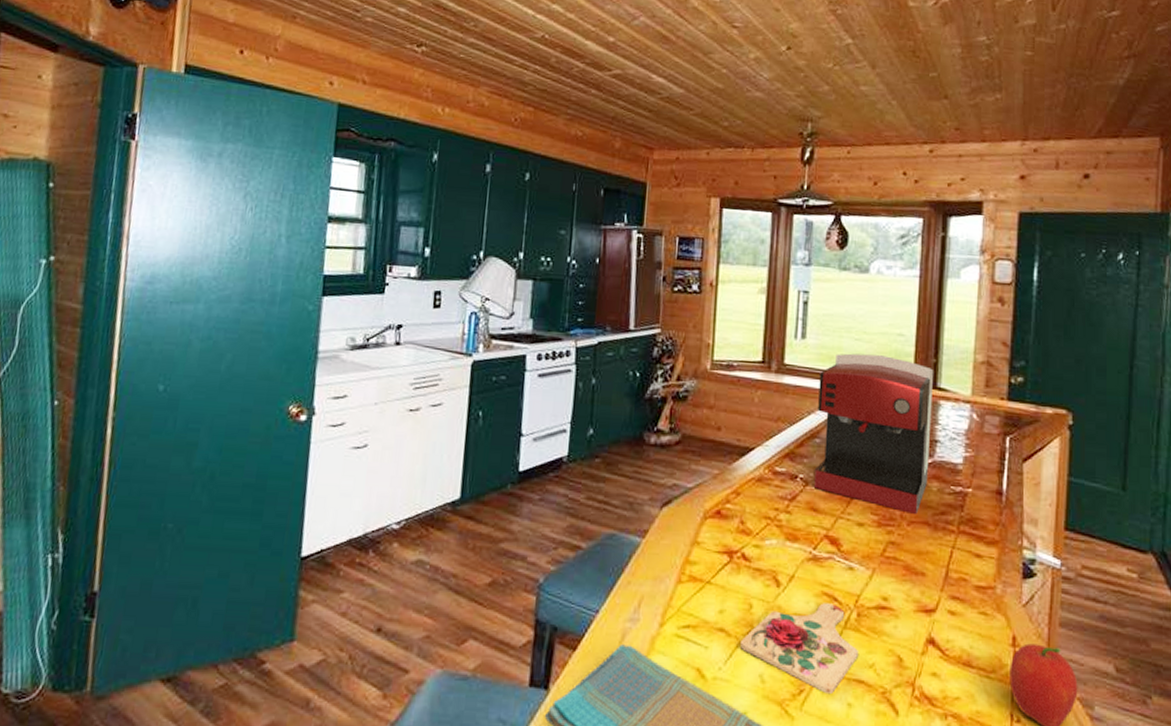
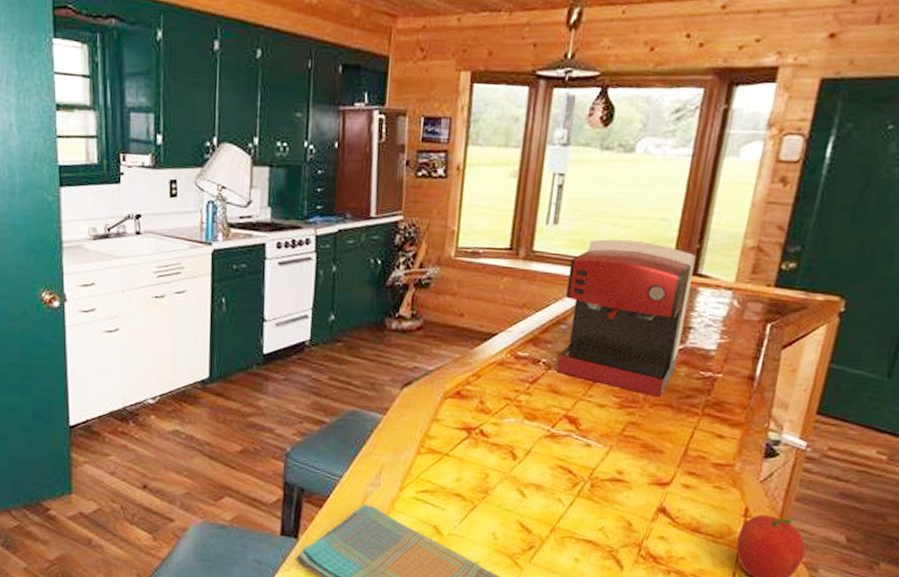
cutting board: present [741,603,858,695] -> none [475,474,589,551]

